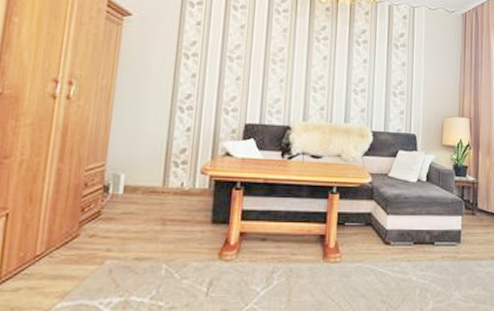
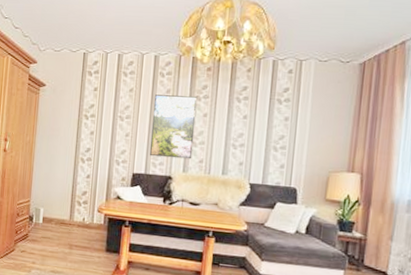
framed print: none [264,33,317,107] -> present [149,94,198,159]

